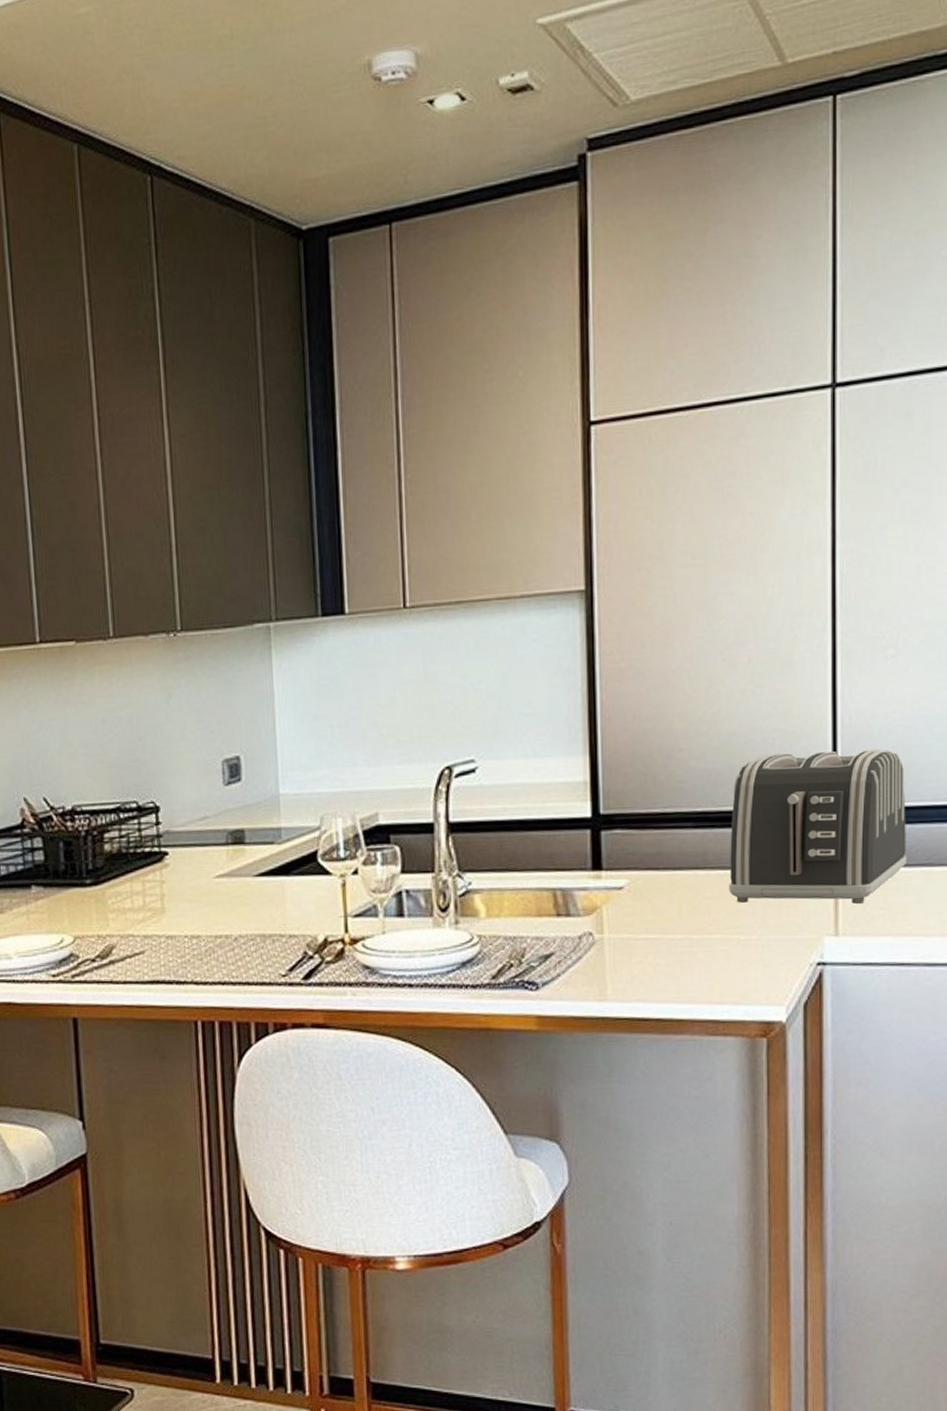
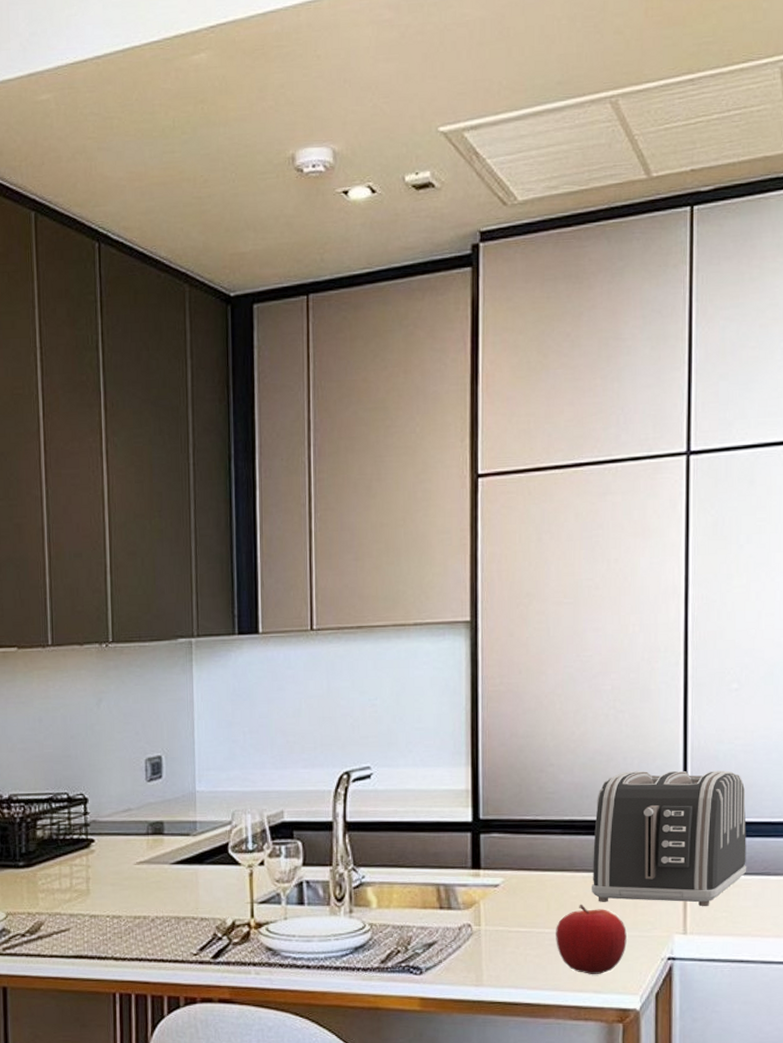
fruit: none [689,905,770,984] -> present [556,904,627,974]

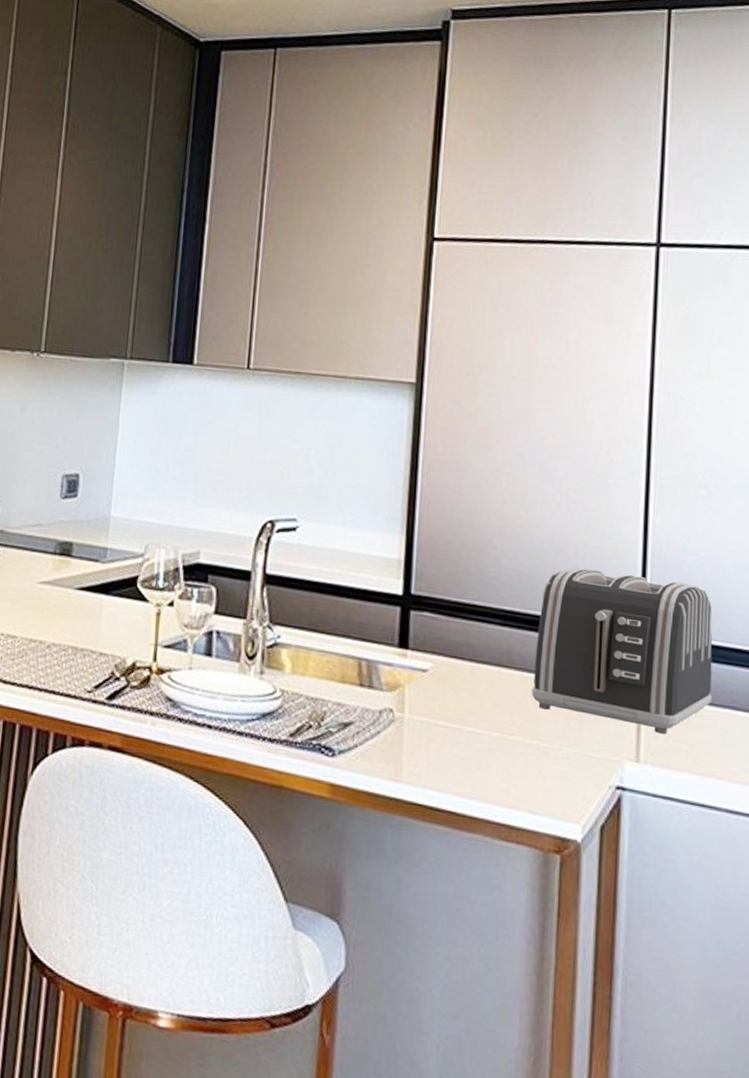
fruit: present [556,904,627,974] -> none [488,707,570,792]

